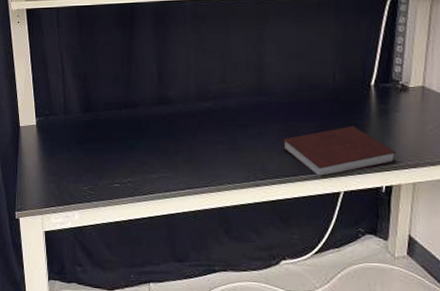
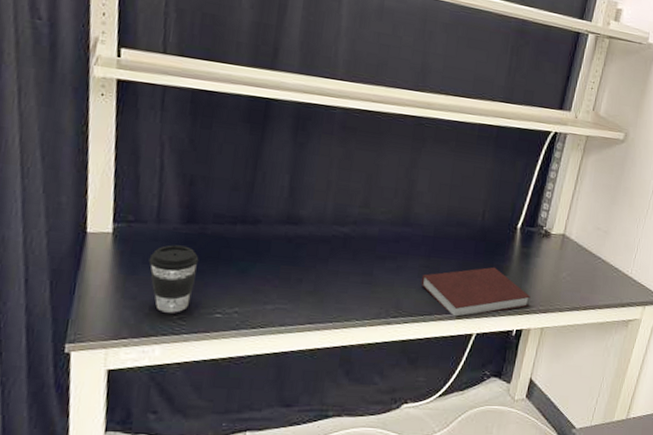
coffee cup: none [62,130,97,185] -> present [148,244,199,313]

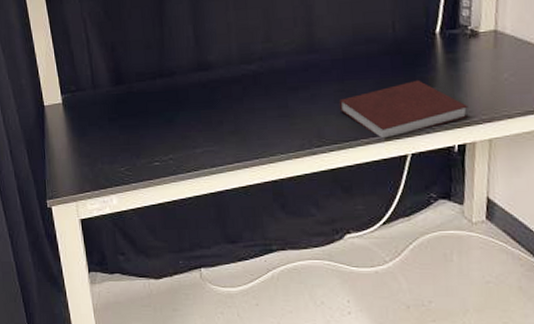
coffee cup: present [148,244,199,313] -> none [93,105,132,166]

